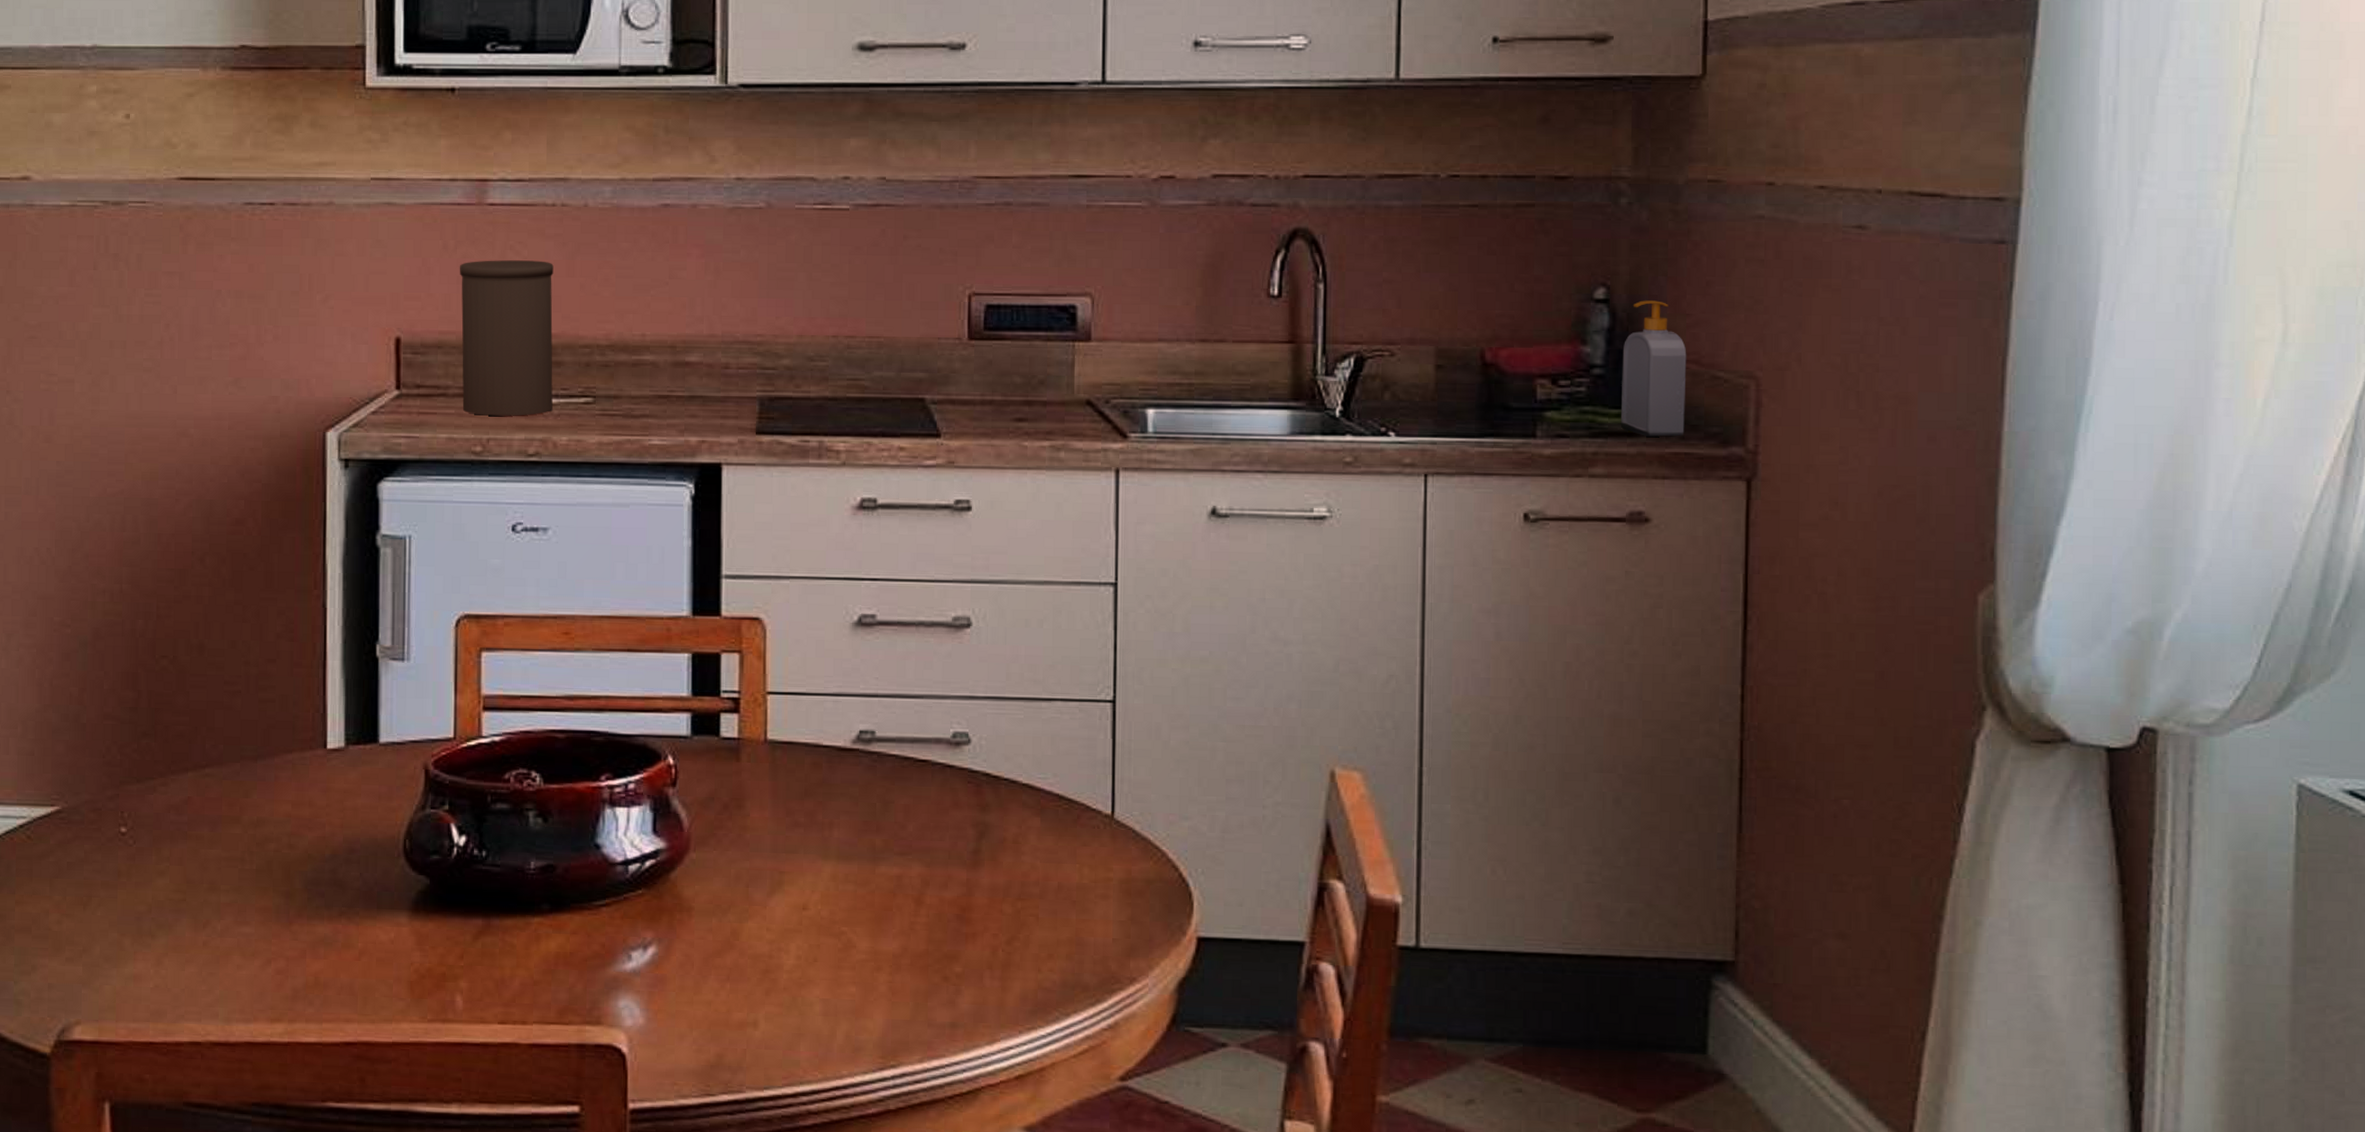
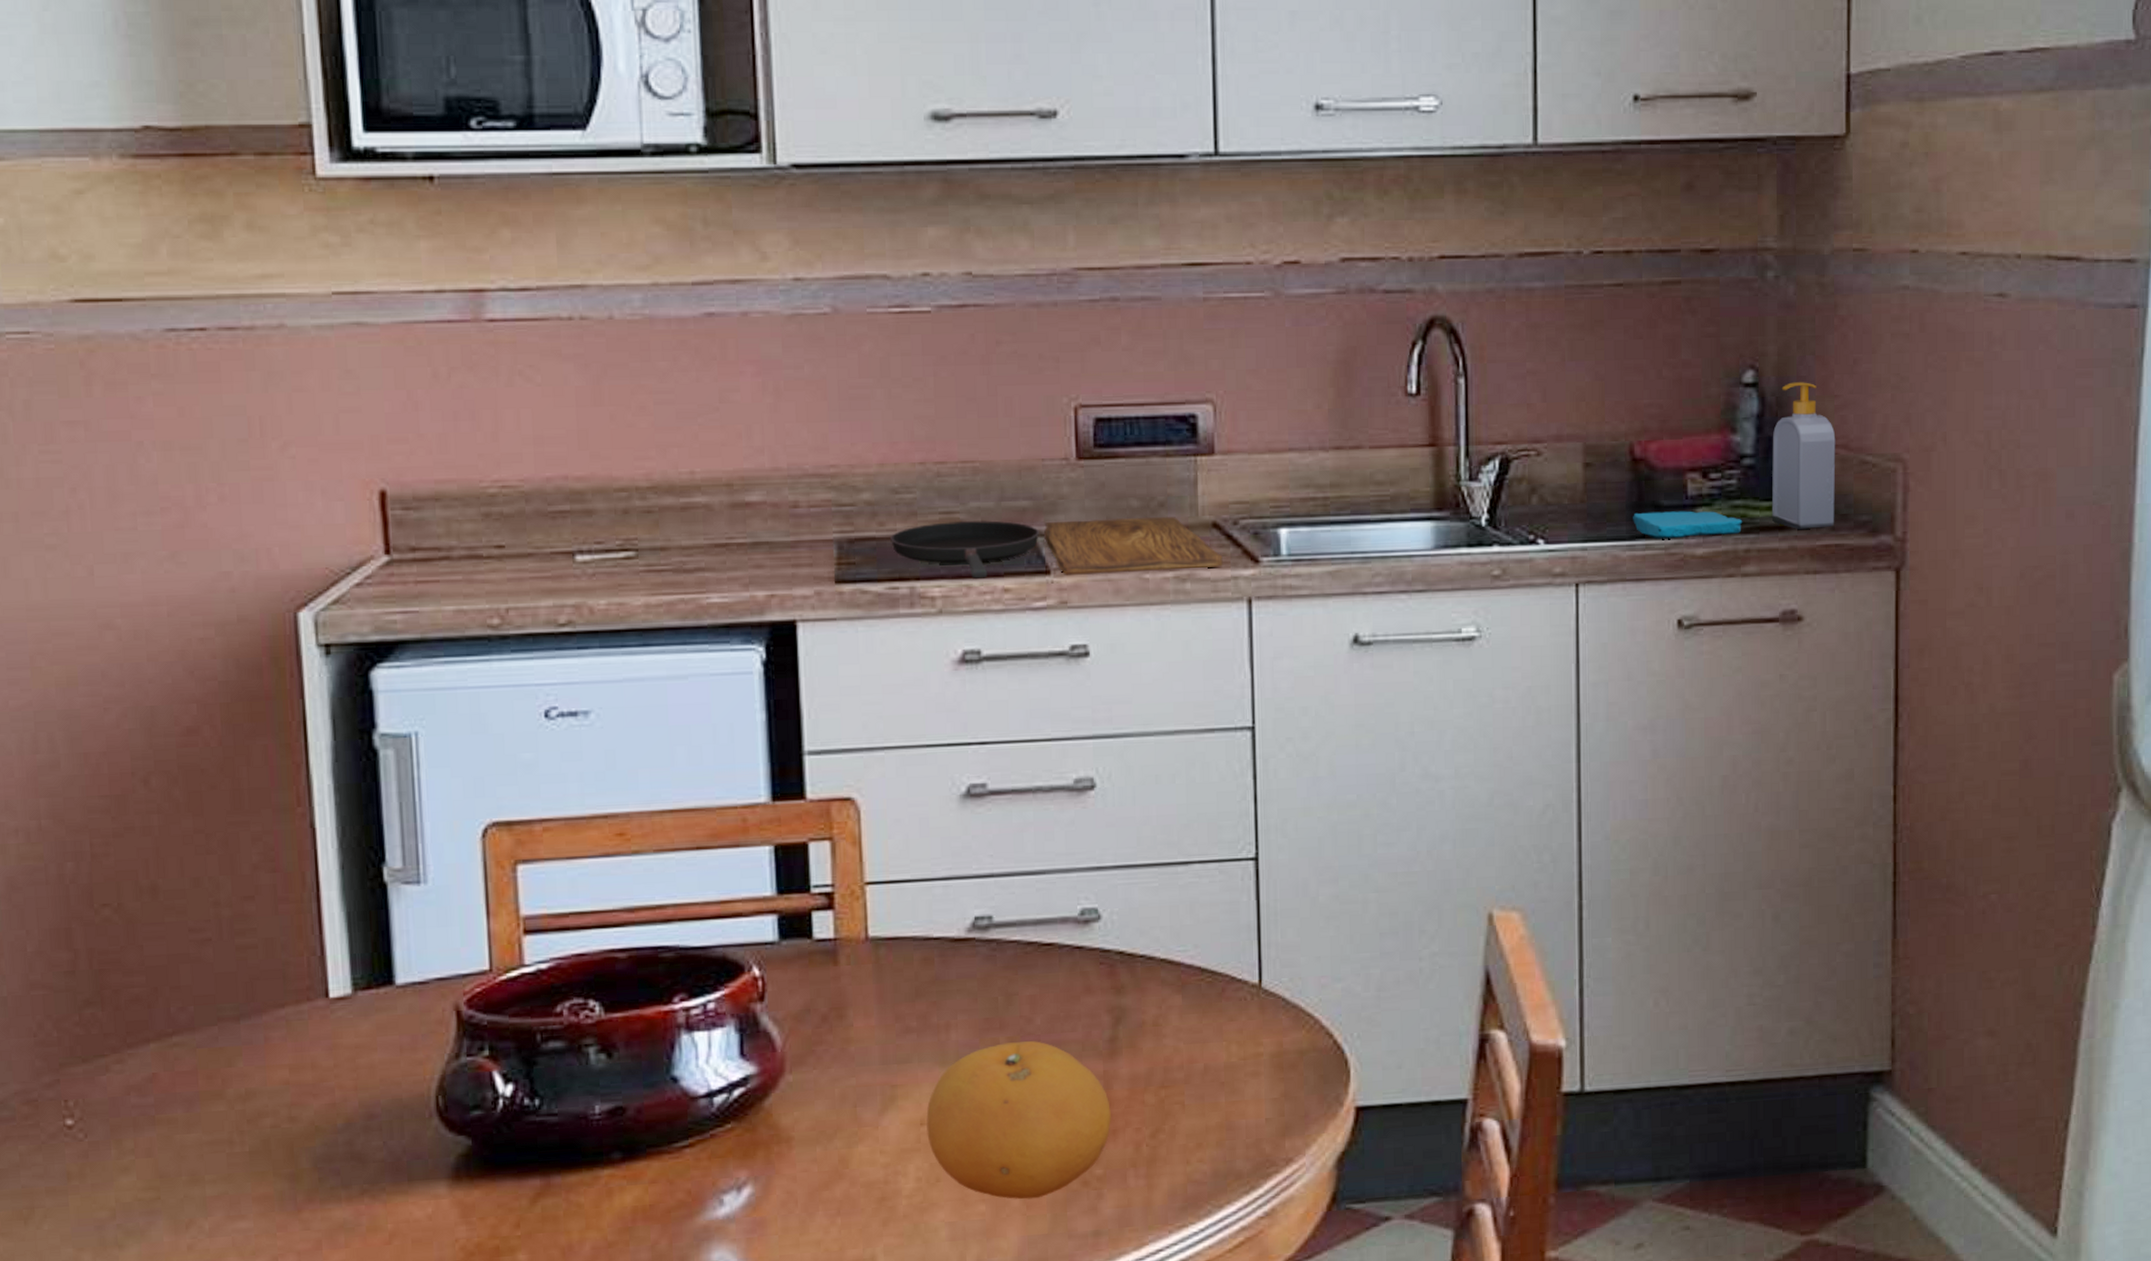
canister: present [459,260,554,416] -> none [455,387,585,581]
frying pan: none [805,387,933,437] -> present [890,520,1039,579]
fruit: none [808,844,971,987] -> present [926,1041,1111,1200]
cutting board: none [937,392,1094,440] -> present [1044,517,1223,576]
sponge: none [1482,413,1591,439] -> present [1633,511,1743,539]

